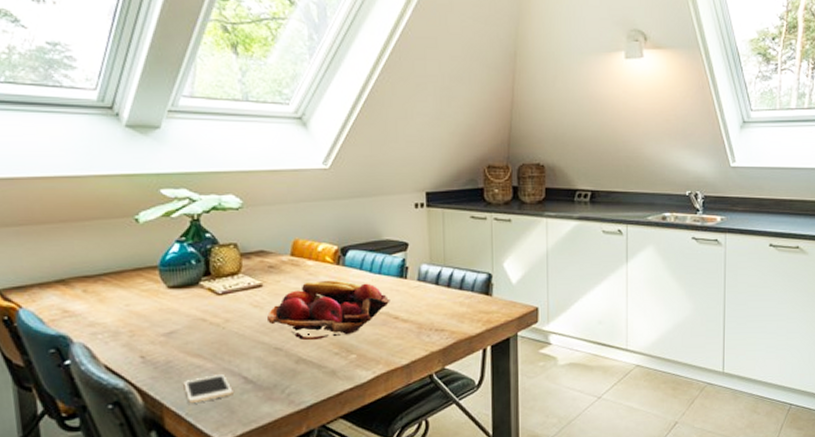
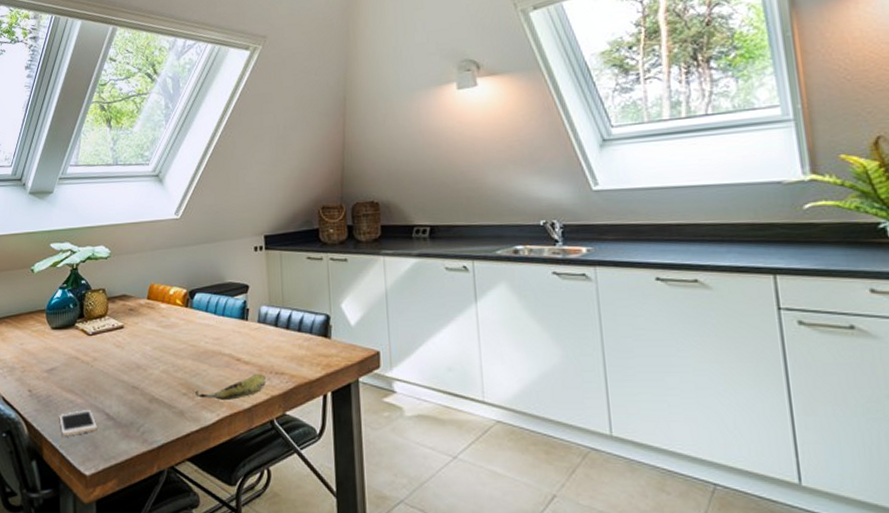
fruit basket: present [266,280,390,341] -> none [126,321,233,380]
fruit: none [349,330,425,359] -> present [195,373,266,401]

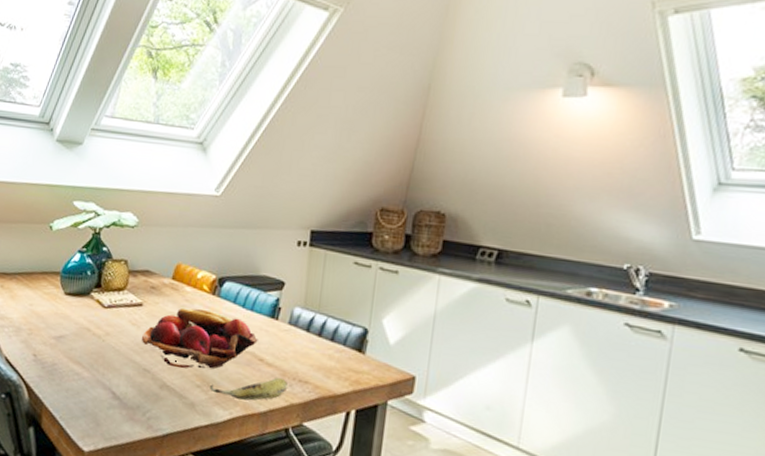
cell phone: present [59,410,97,437] -> none [62,384,102,409]
fruit basket: none [126,321,233,380] -> present [141,308,258,369]

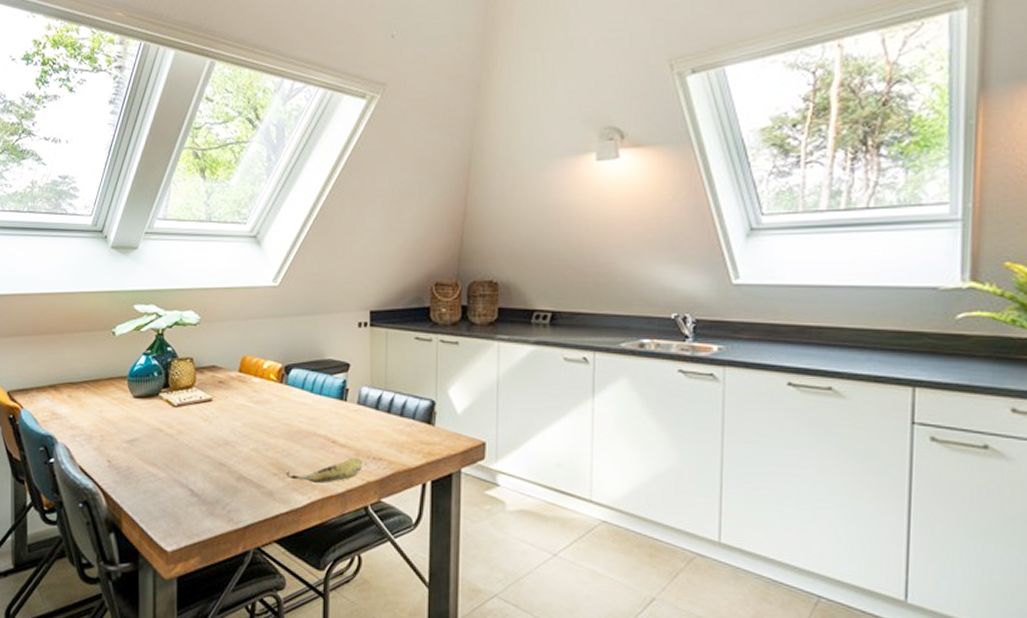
fruit basket: present [141,308,258,369] -> none [213,398,329,459]

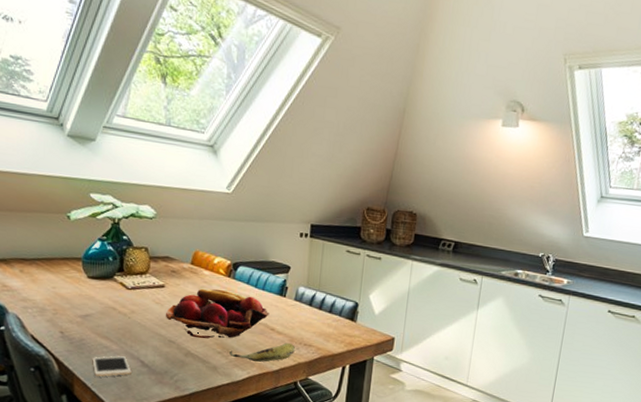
cell phone: none [140,484,181,511] -> present [92,356,132,377]
fruit basket: none [213,398,329,459] -> present [165,288,269,339]

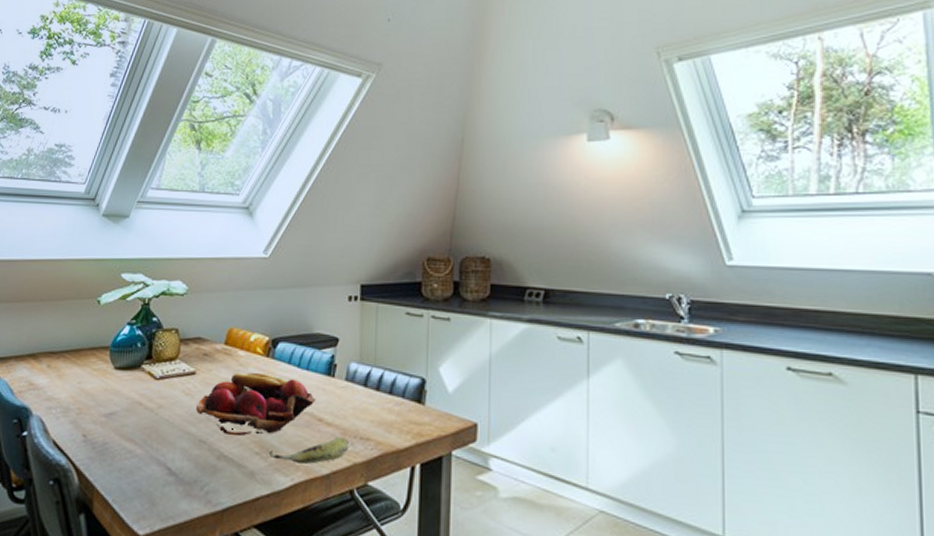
cell phone: present [92,356,132,377] -> none [114,462,157,490]

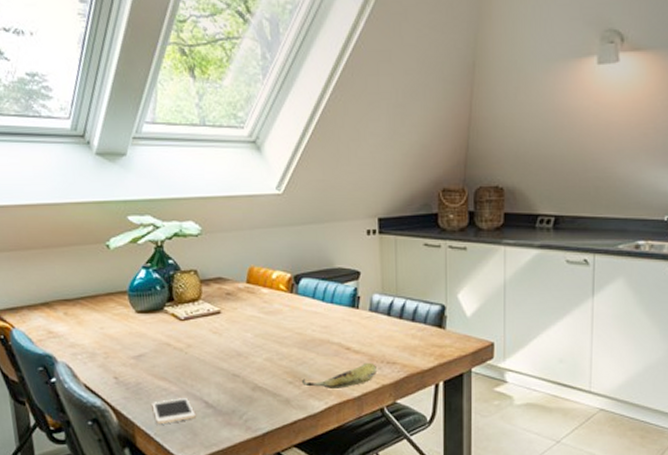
cell phone: none [114,462,157,490] -> present [151,398,196,425]
fruit basket: present [195,372,316,436] -> none [224,308,342,369]

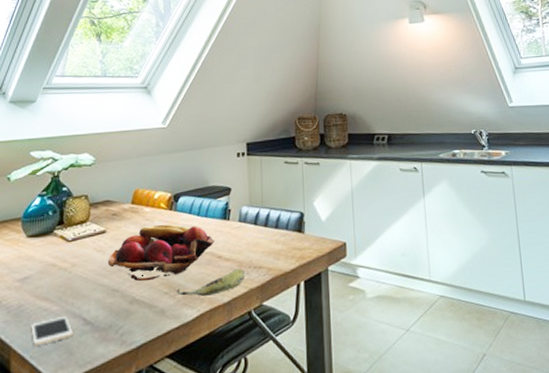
fruit basket: none [224,308,342,369] -> present [107,224,215,282]

